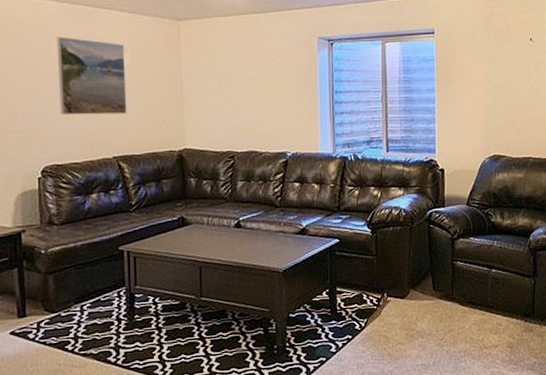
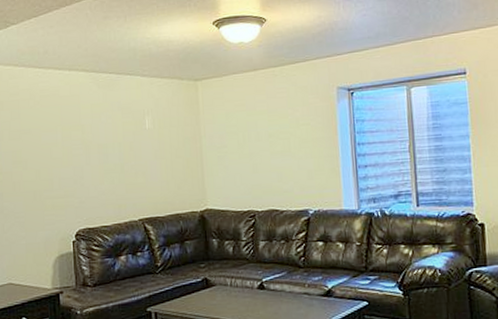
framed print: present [57,36,127,115] -> none [85,105,151,180]

